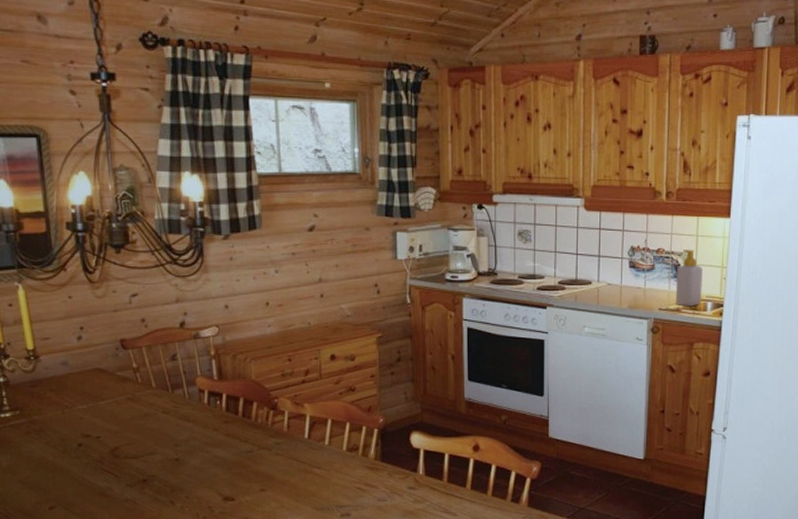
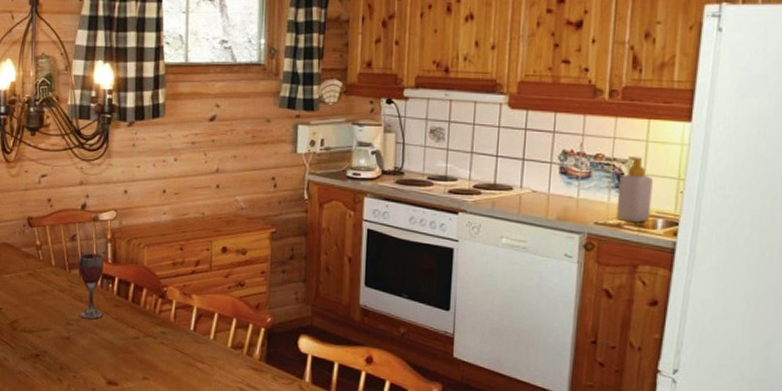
cup: none [182,372,213,438] -> present [79,253,104,319]

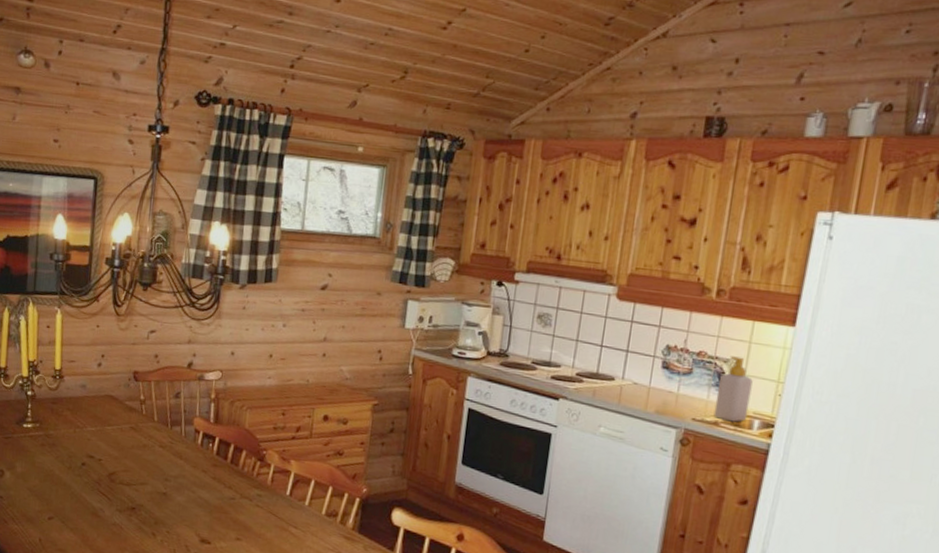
cup: present [79,253,104,319] -> none [178,411,206,477]

